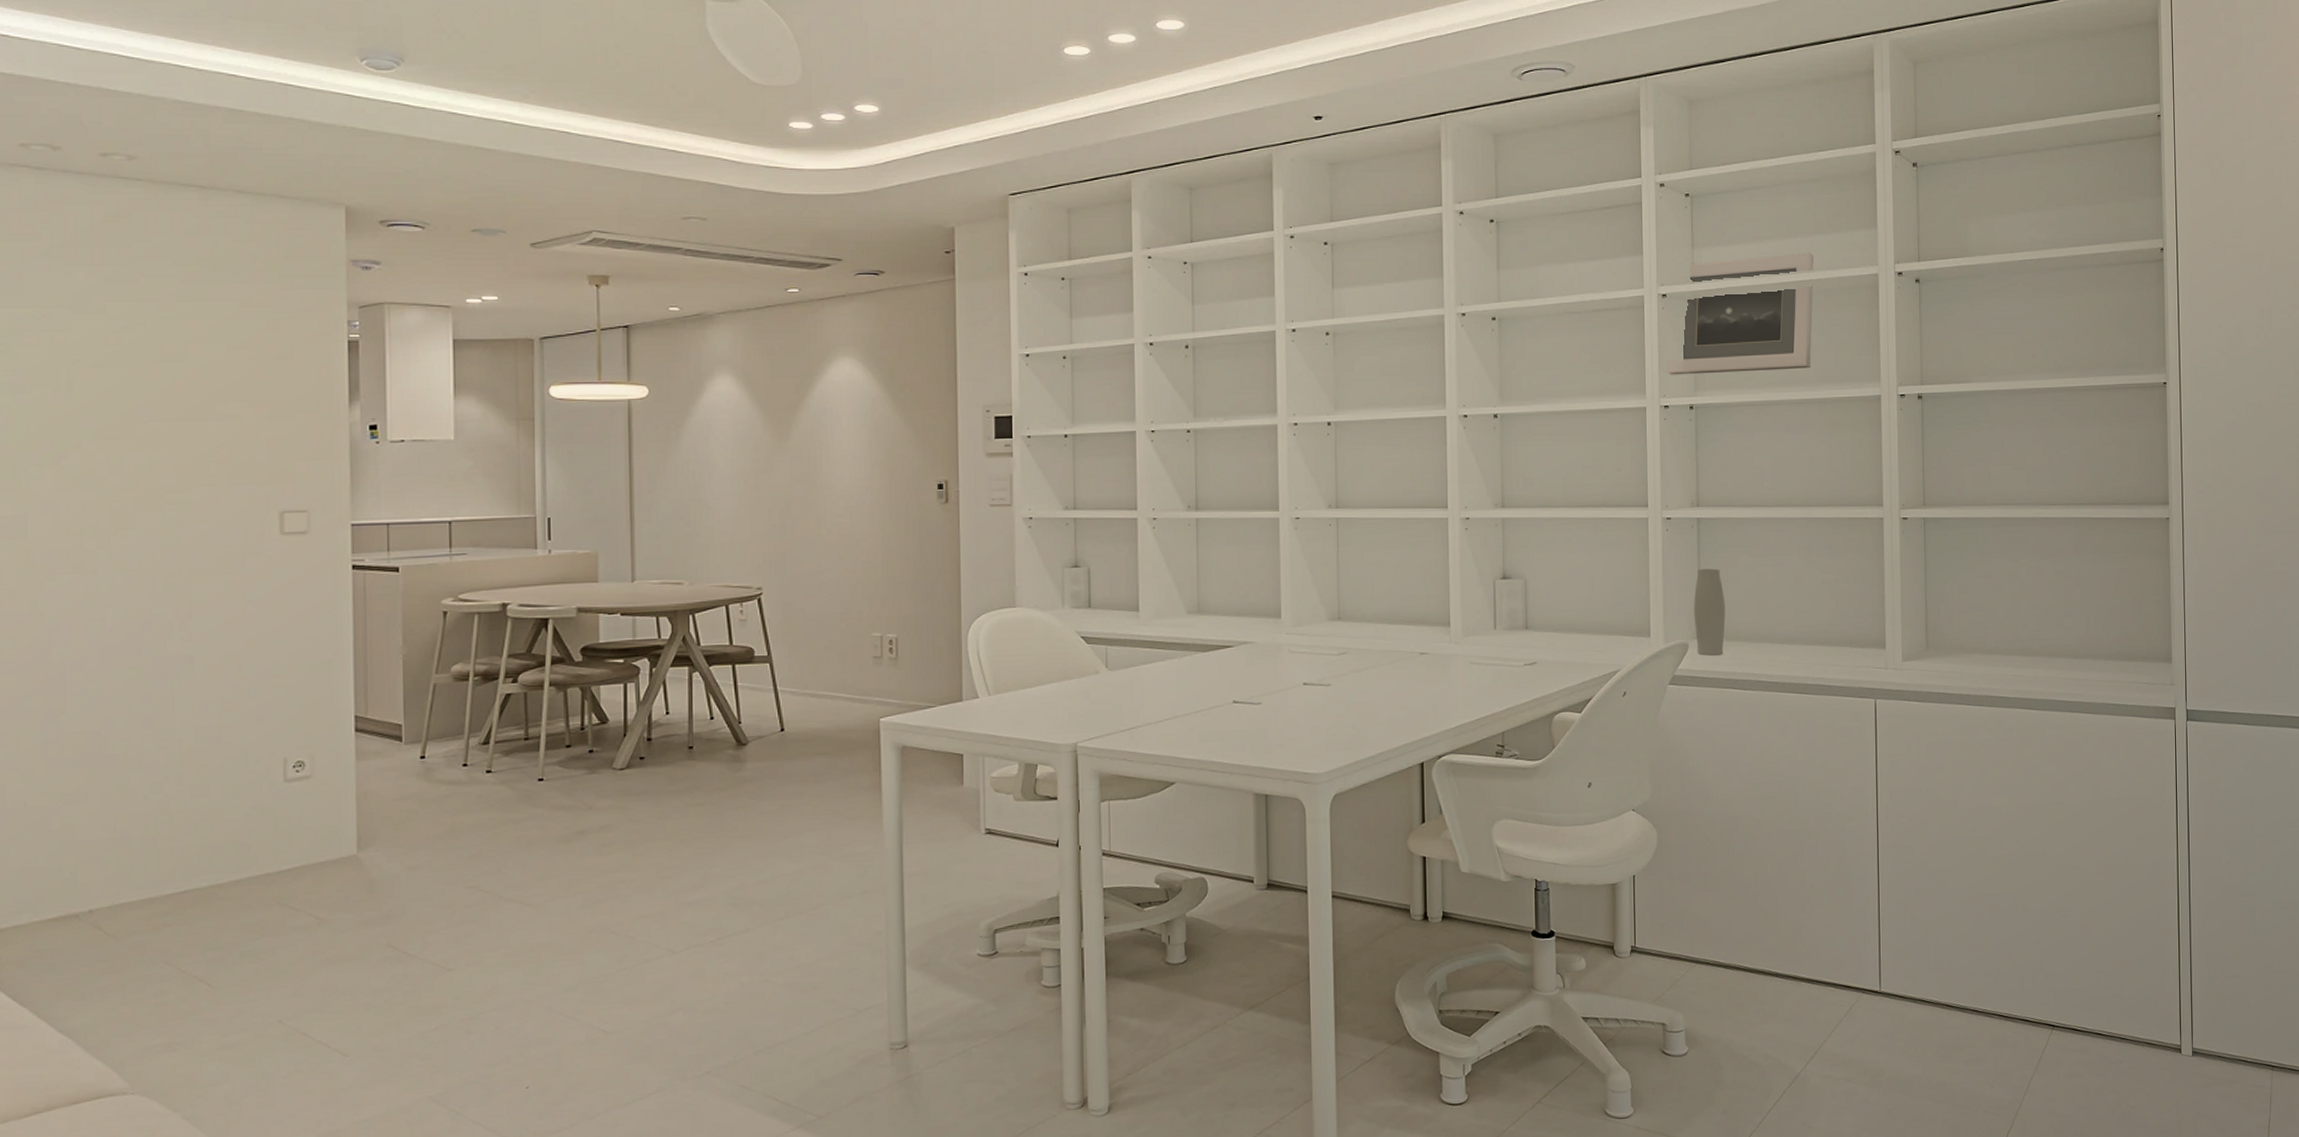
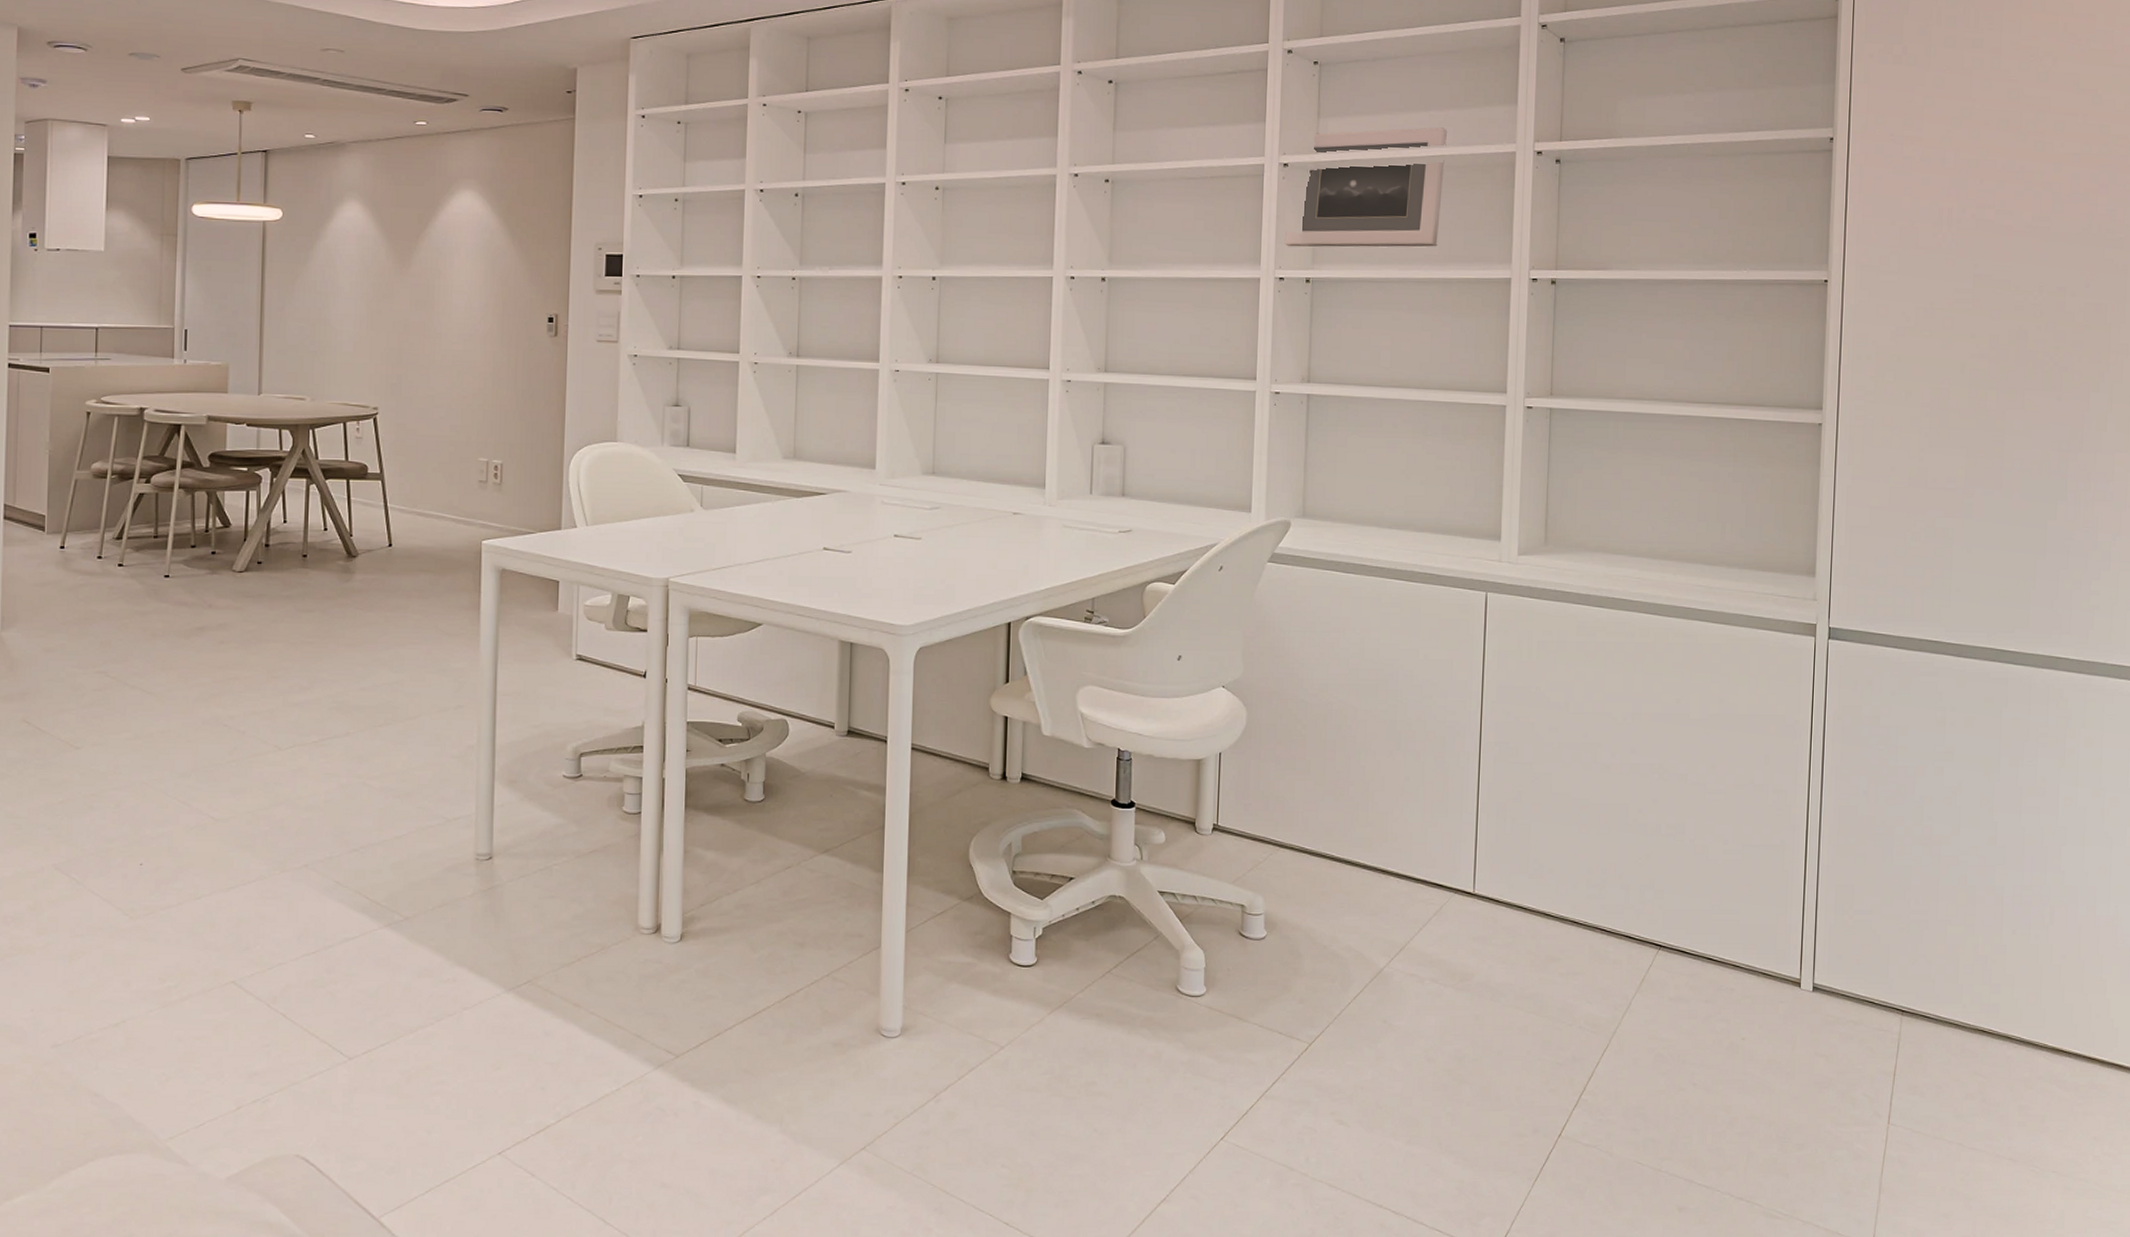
vase: present [1693,568,1726,656] -> none [1298,446,1332,536]

